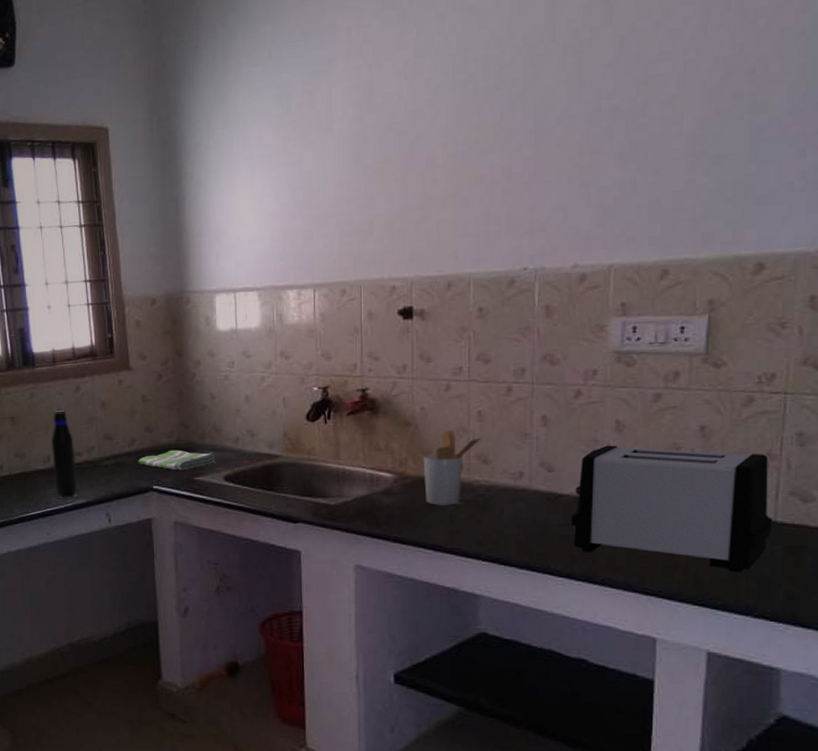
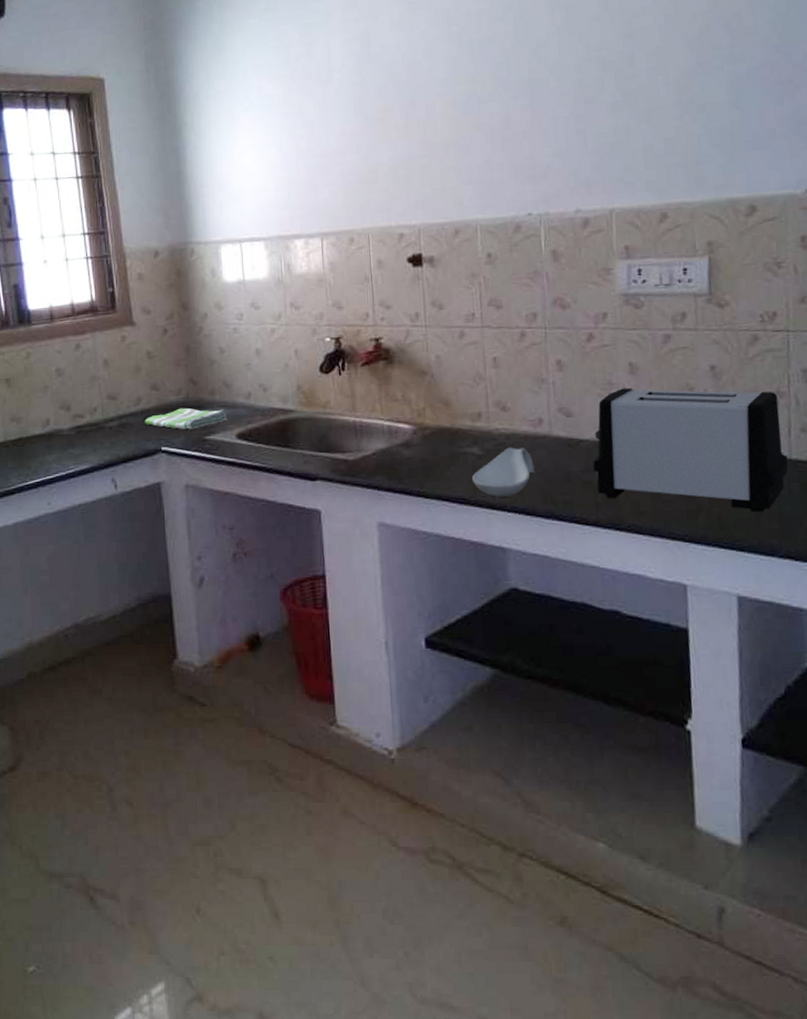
water bottle: present [51,410,78,499] -> none [50,370,80,465]
utensil holder: present [423,429,484,506] -> none [441,377,501,456]
spoon rest: none [450,499,512,546] -> present [472,447,534,497]

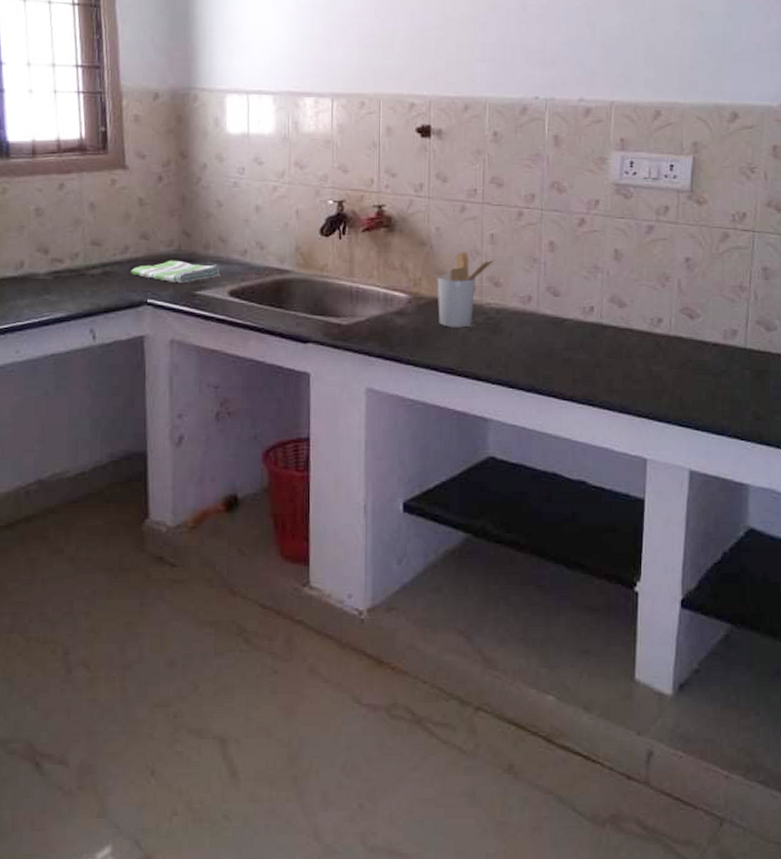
utensil holder: none [441,377,501,456] -> present [437,251,496,328]
spoon rest: present [472,447,534,497] -> none [461,322,520,369]
toaster: present [593,387,789,512] -> none [574,272,744,395]

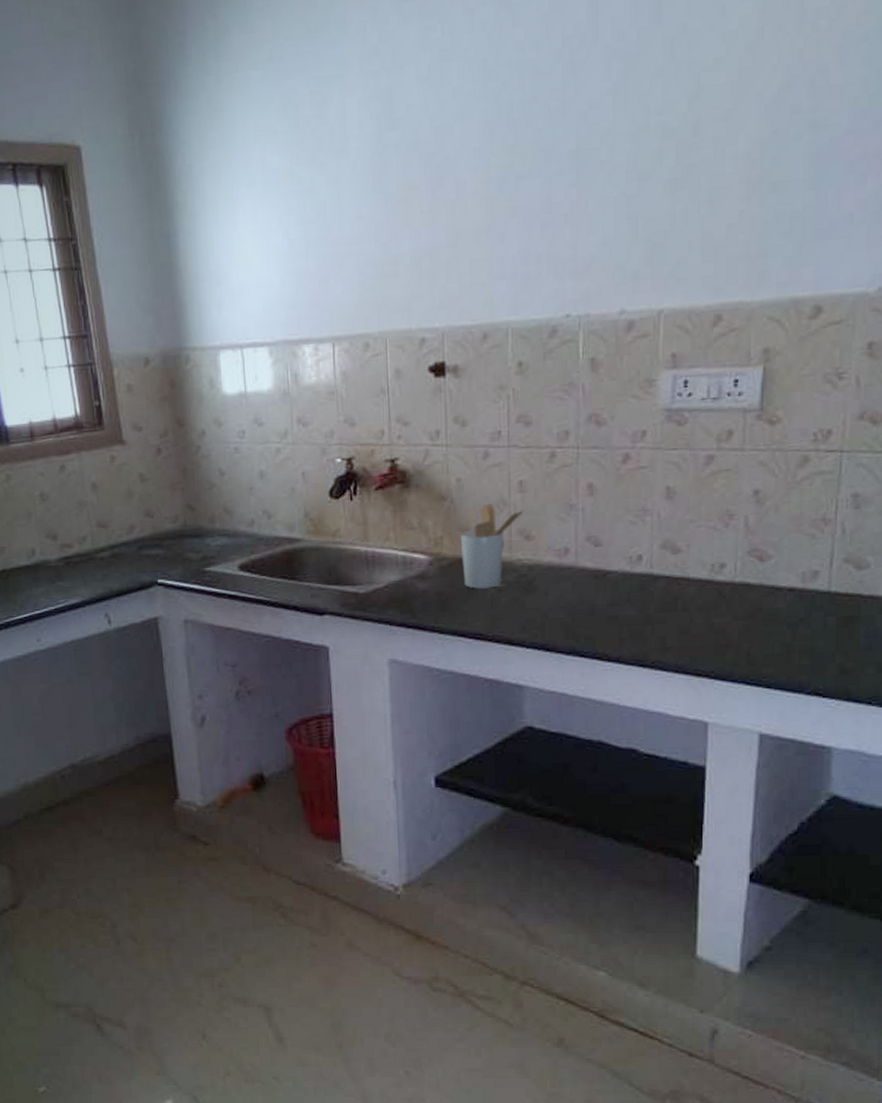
dish towel: present [131,260,220,284] -> none [138,536,228,561]

